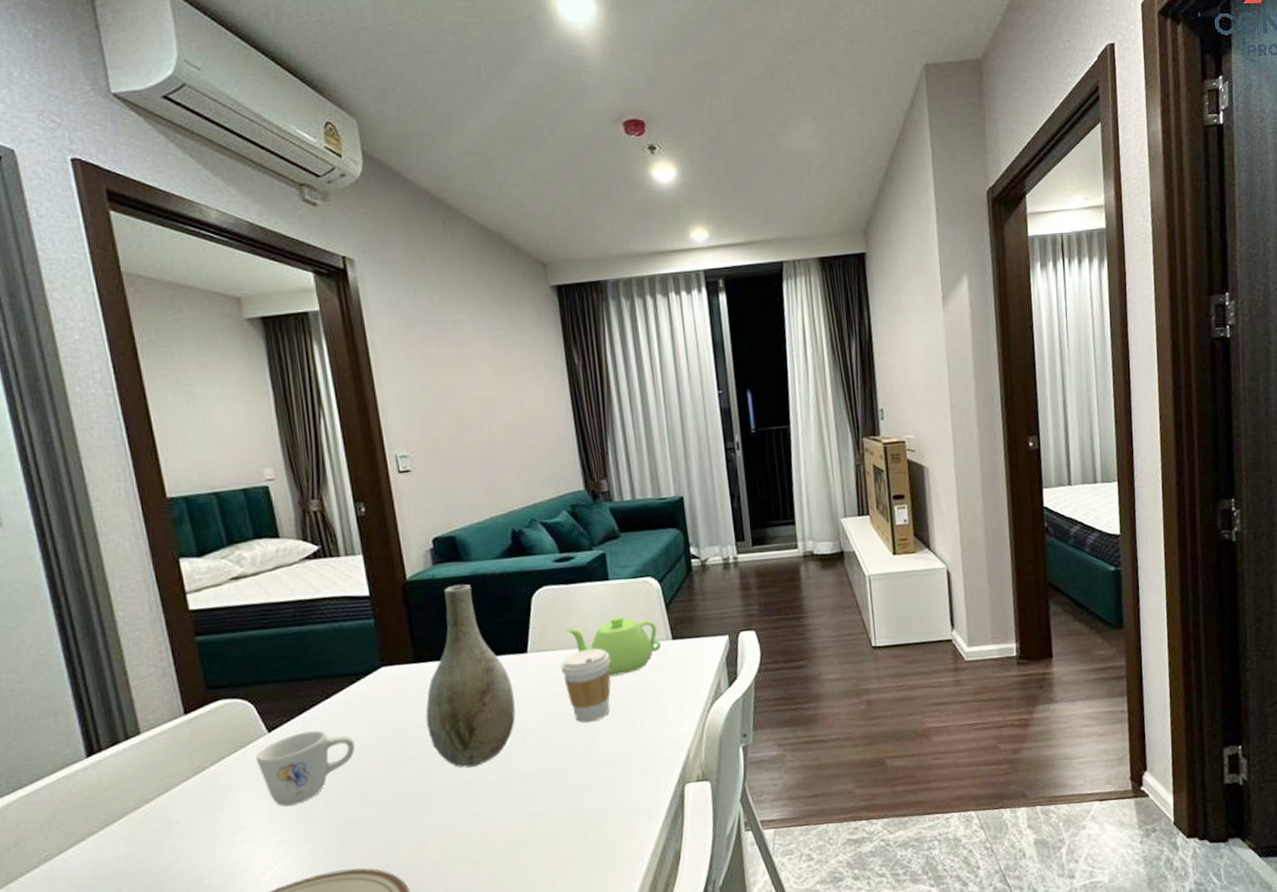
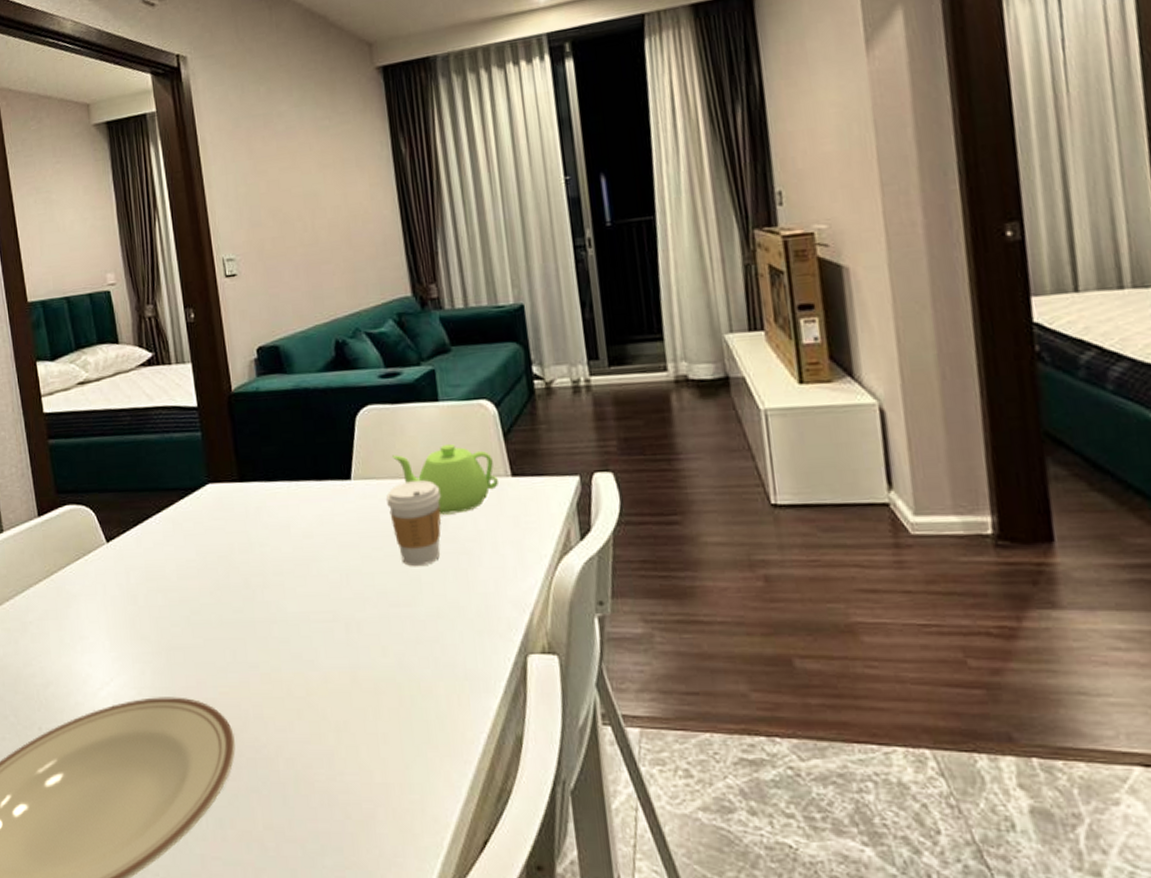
mug: present [255,730,355,807] -> none [95,545,183,621]
vase: present [425,584,516,768] -> none [249,398,339,603]

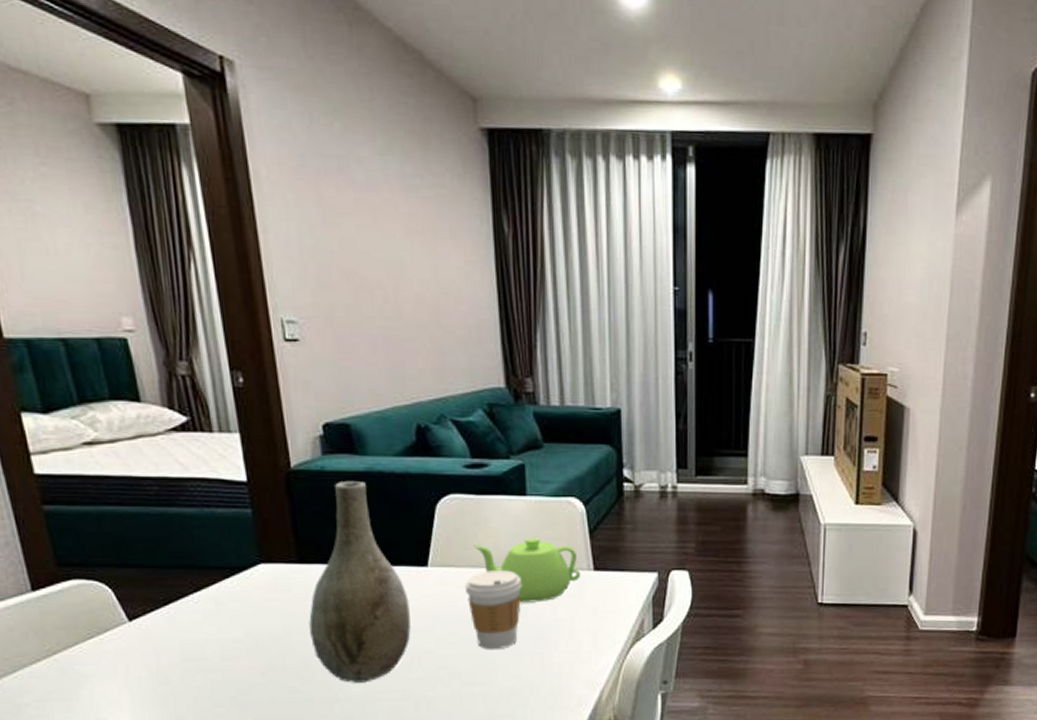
vase: none [249,398,339,603] -> present [309,480,411,683]

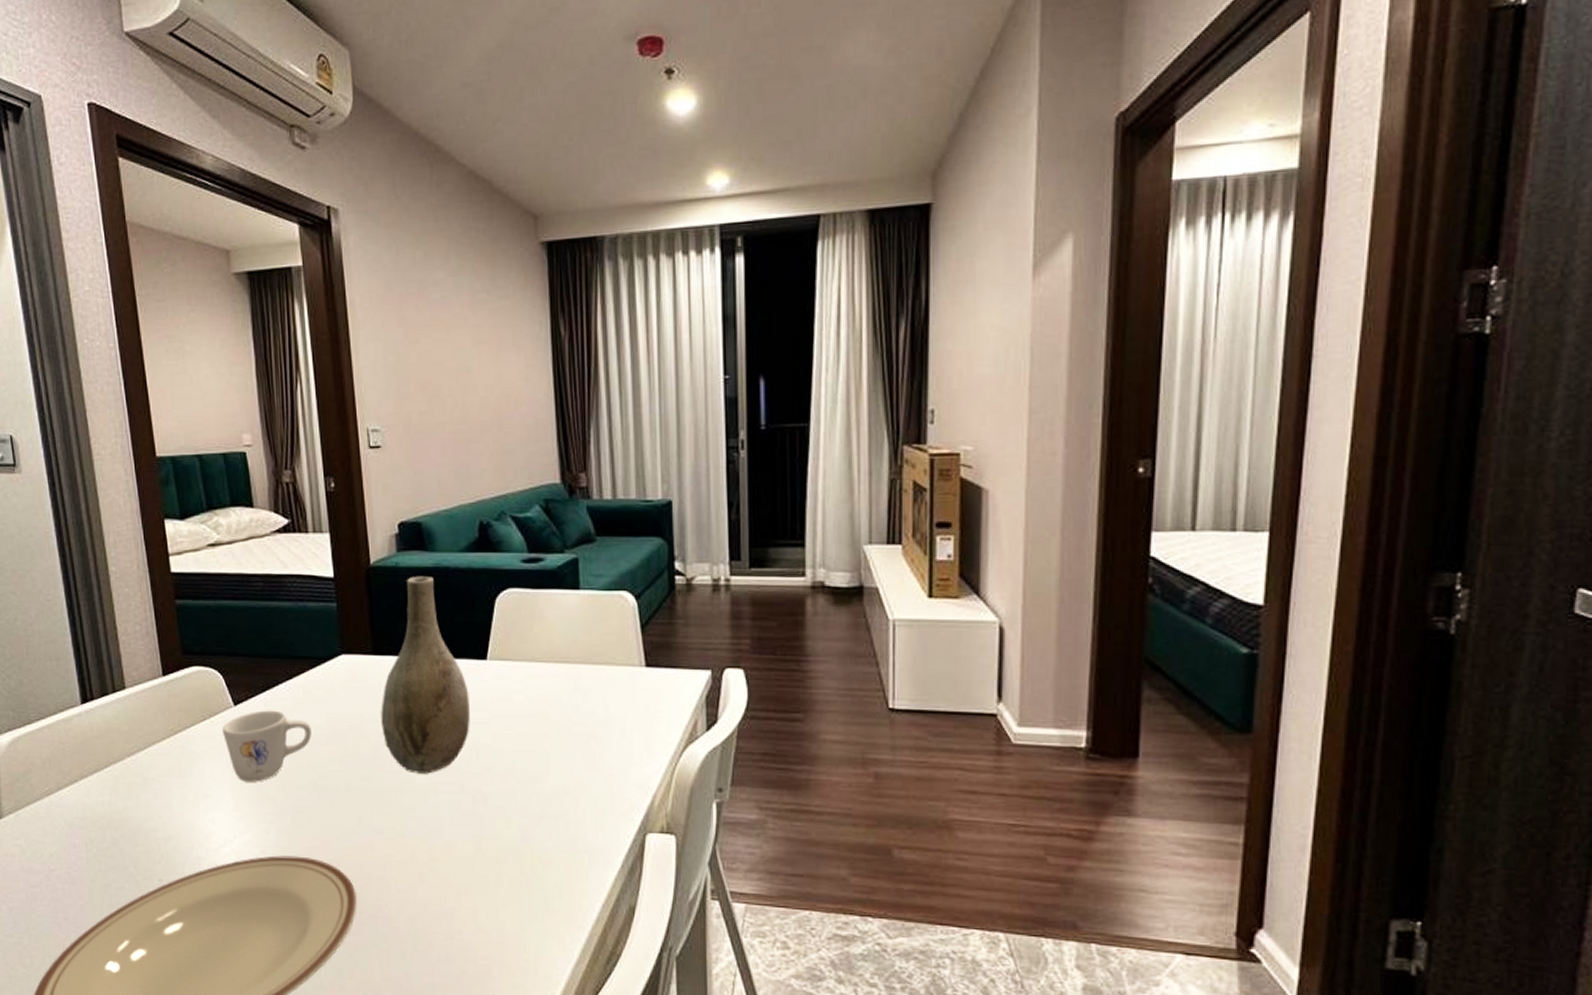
mug: none [114,624,228,702] -> present [222,710,312,782]
coffee cup: present [465,570,522,650] -> none [521,665,575,747]
teapot: present [474,537,580,603] -> none [530,631,632,699]

